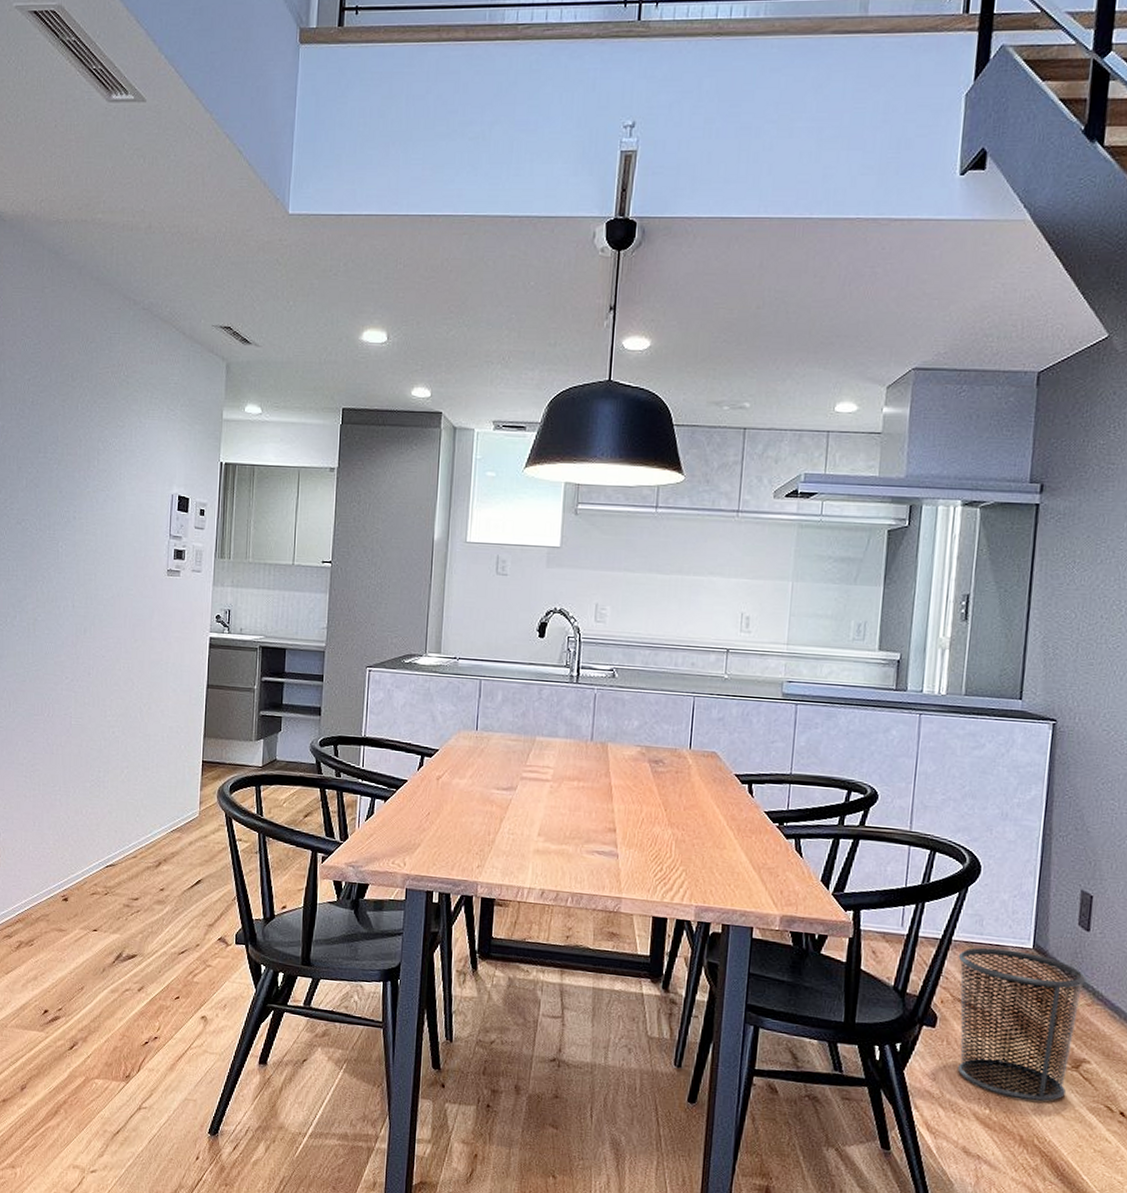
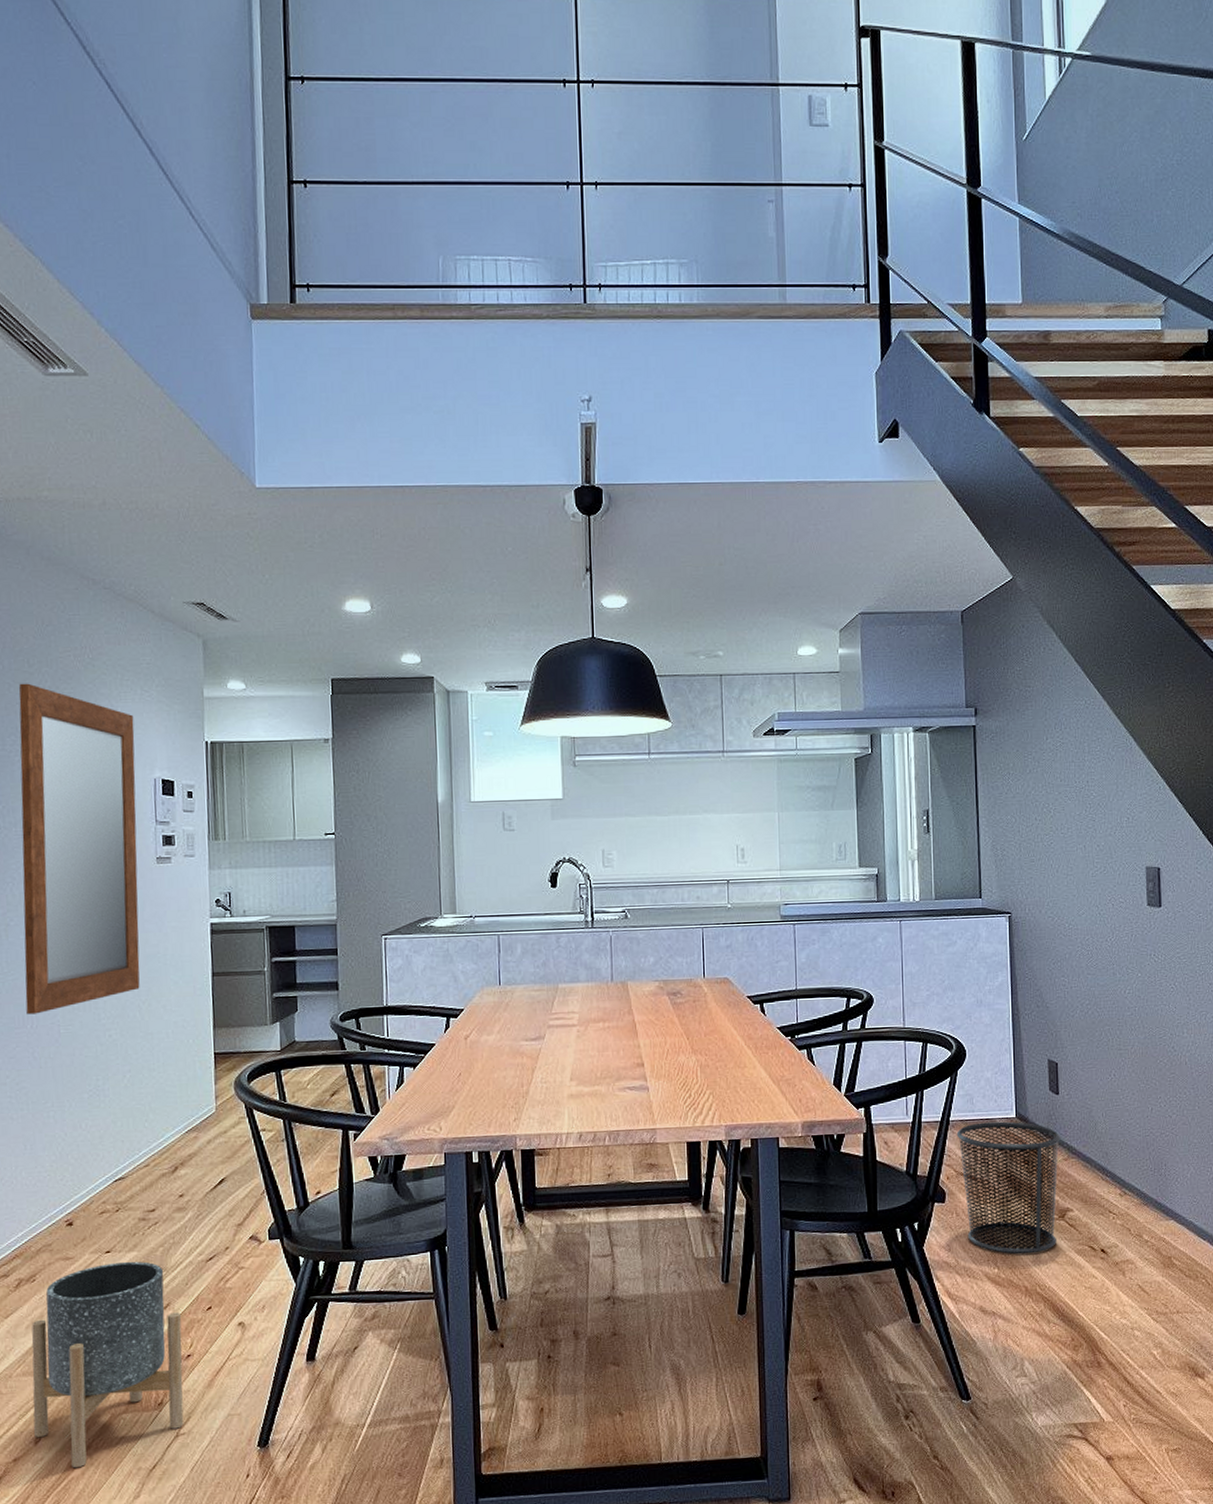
planter: none [20,941,152,1119] -> present [31,1261,184,1468]
mirror: none [45,396,159,704] -> present [19,683,140,1015]

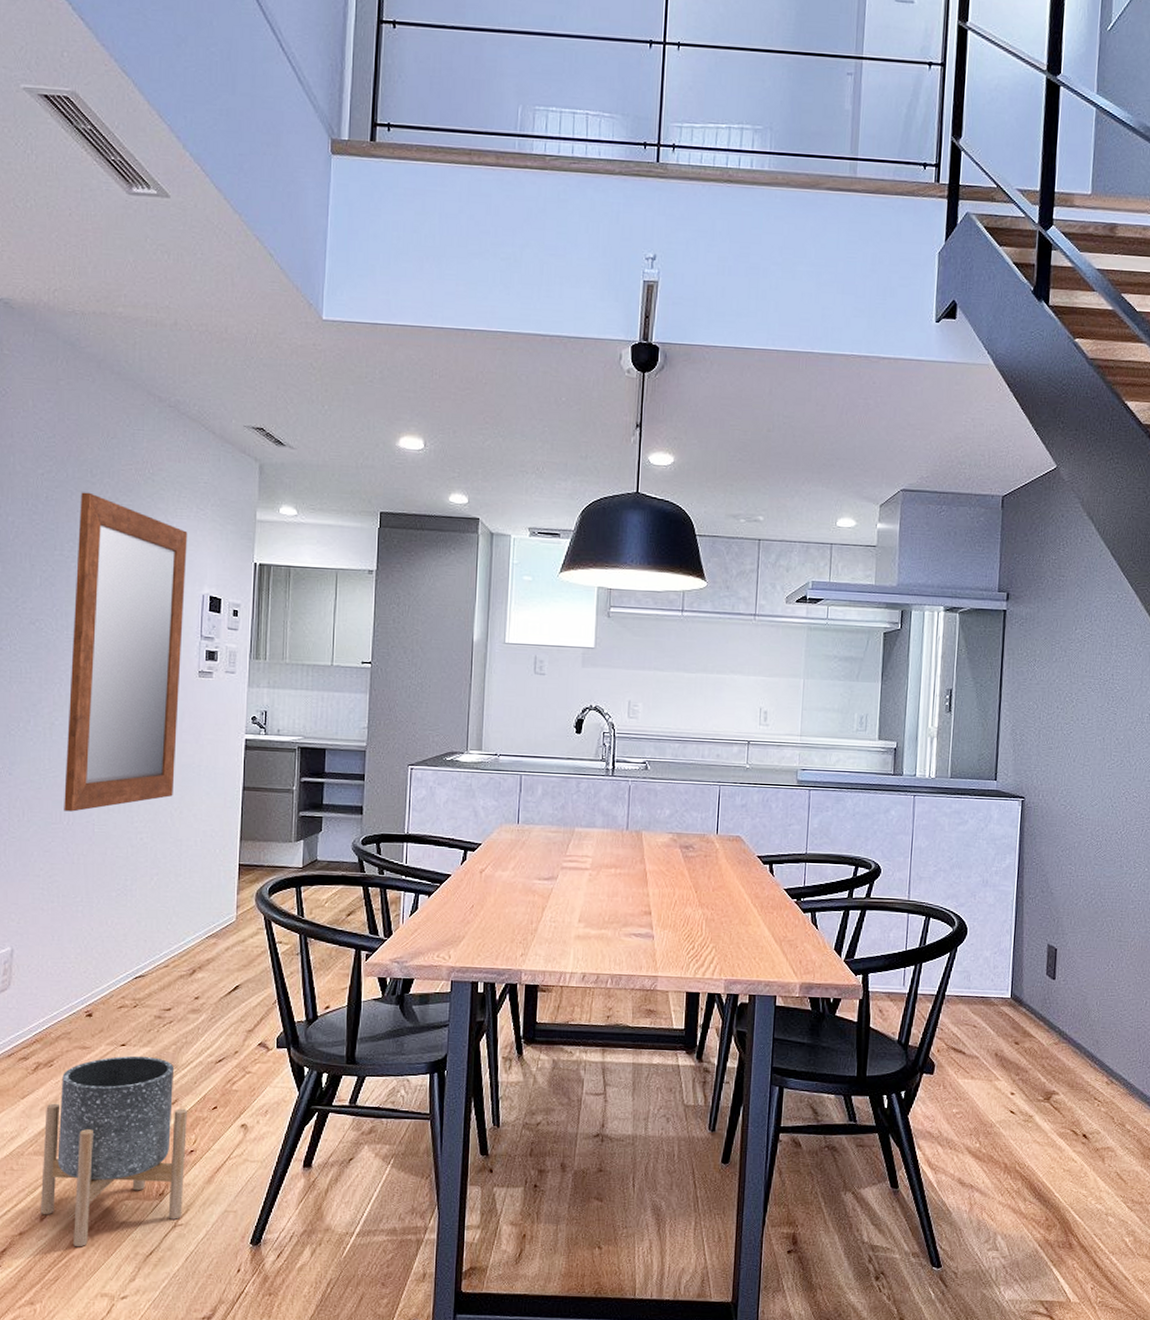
trash can: present [956,1121,1061,1255] -> none [950,1000,1054,1132]

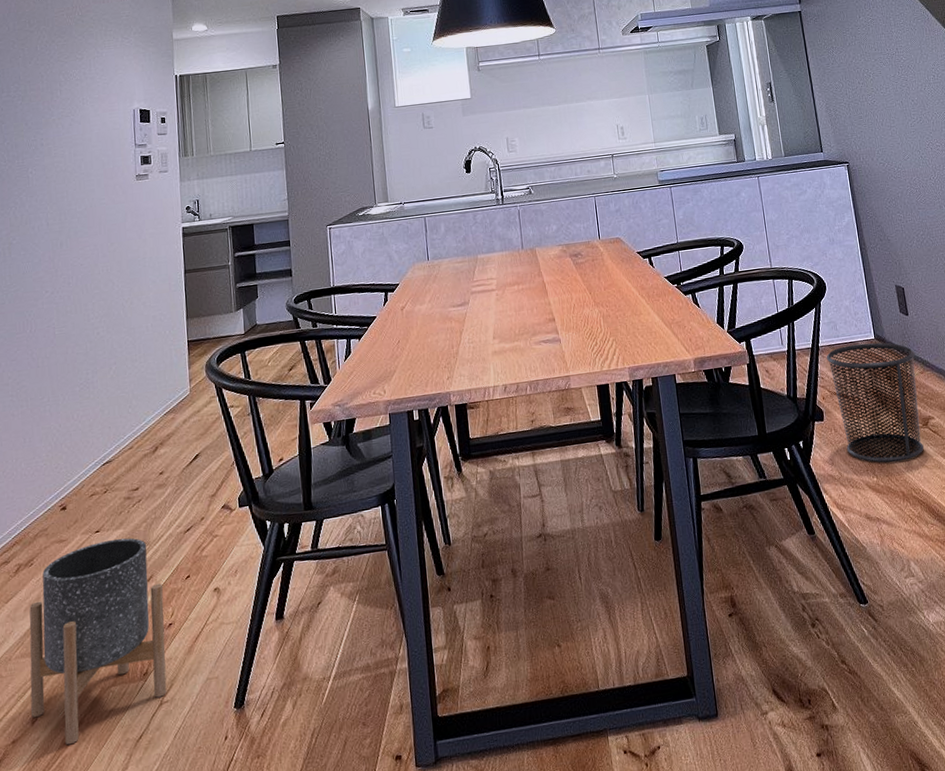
mirror: present [64,492,188,812] -> none [21,39,123,321]
trash can: none [950,1000,1054,1132] -> present [826,342,924,463]

